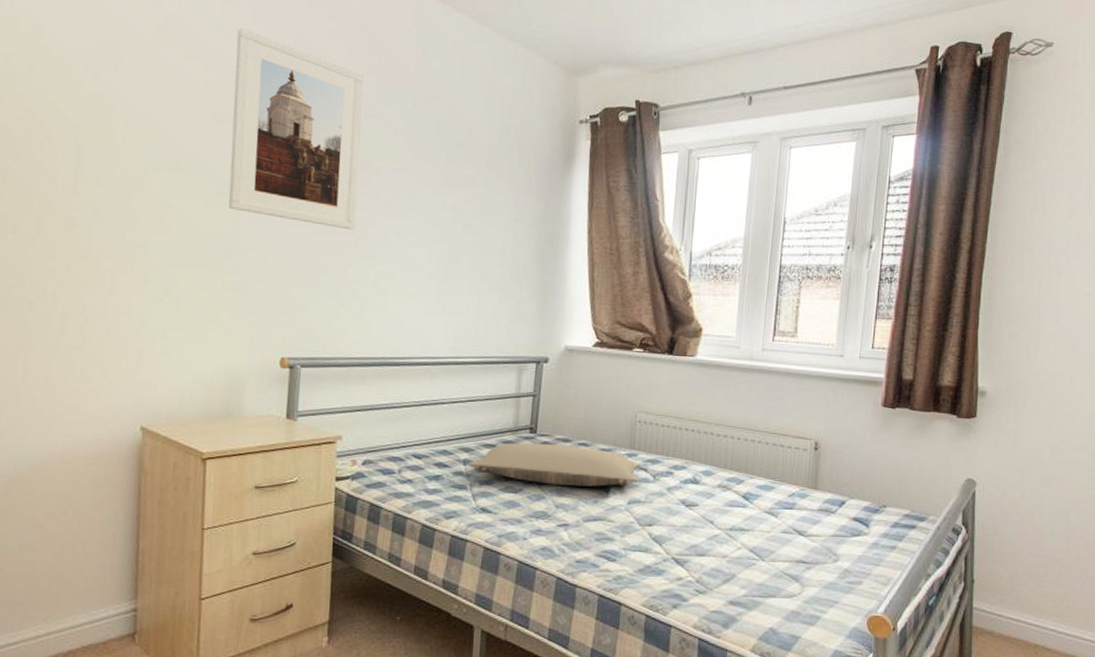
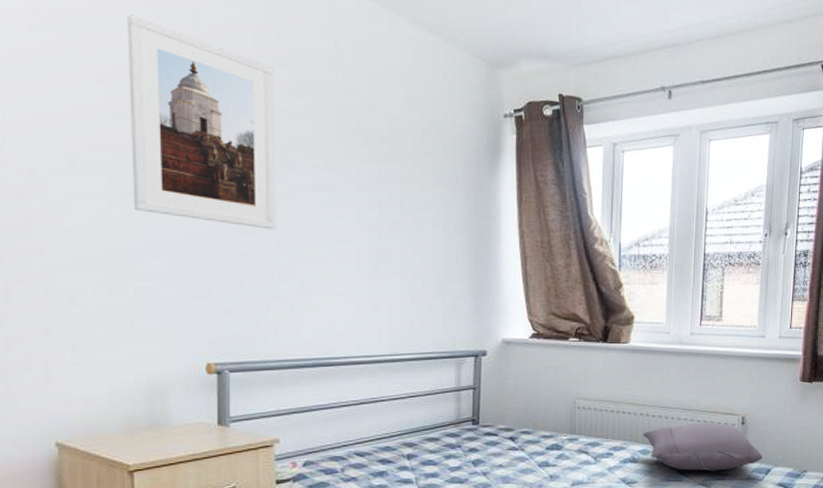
pillow: present [468,442,640,487] -> none [412,433,581,473]
pillow: none [706,445,837,499] -> present [643,423,763,471]

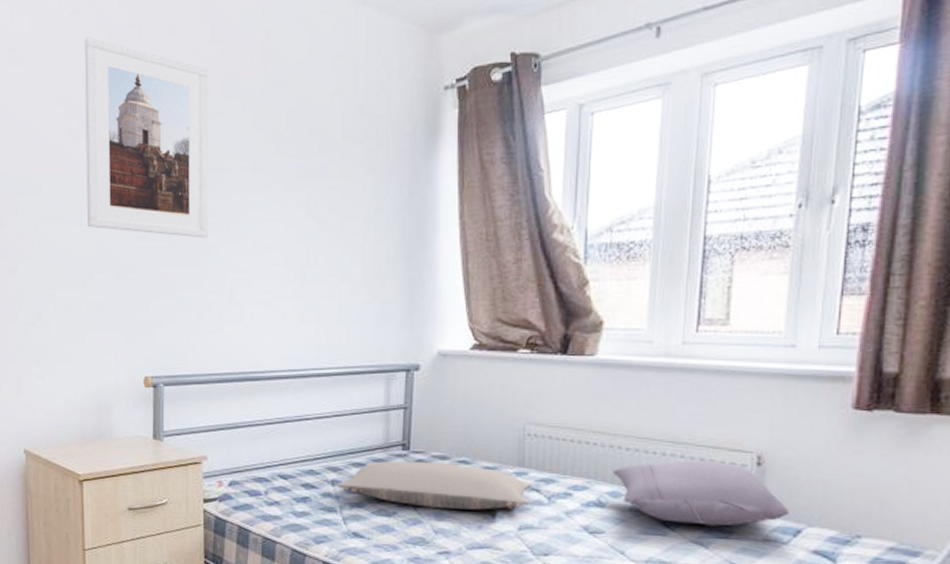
pillow: none [412,433,581,473] -> present [336,460,531,510]

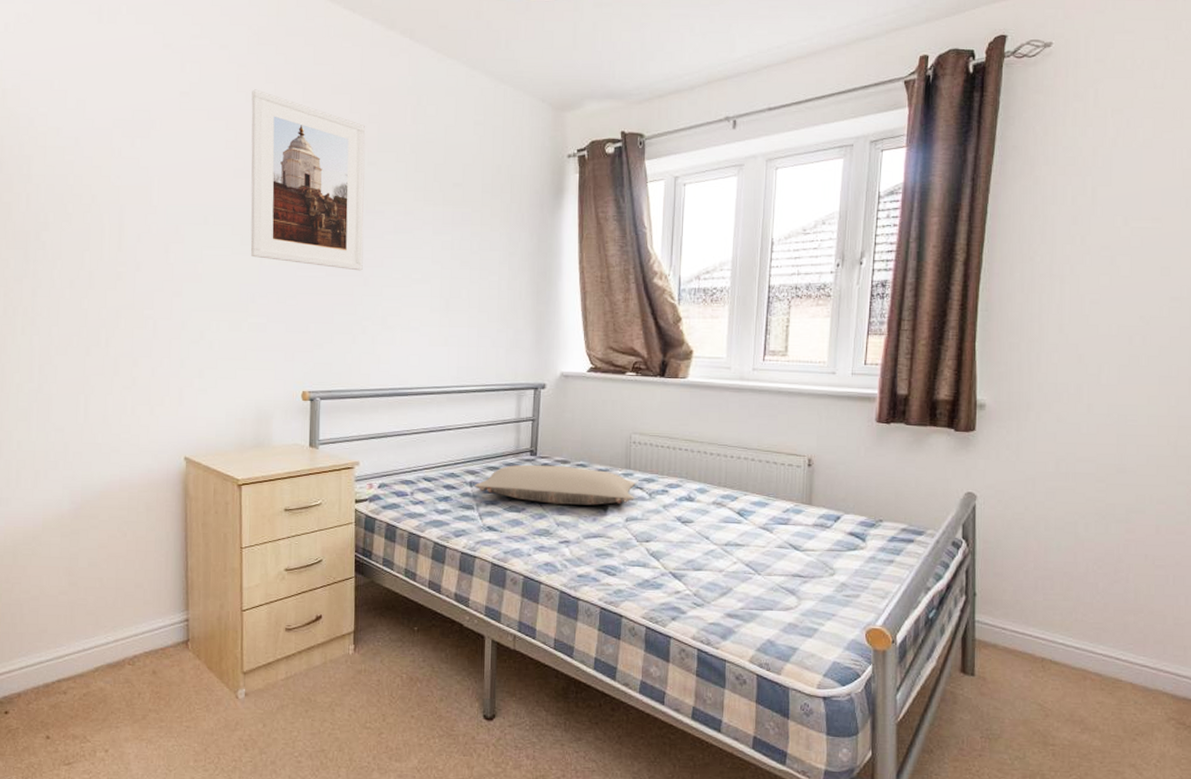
pillow: present [613,460,789,527] -> none [700,463,831,515]

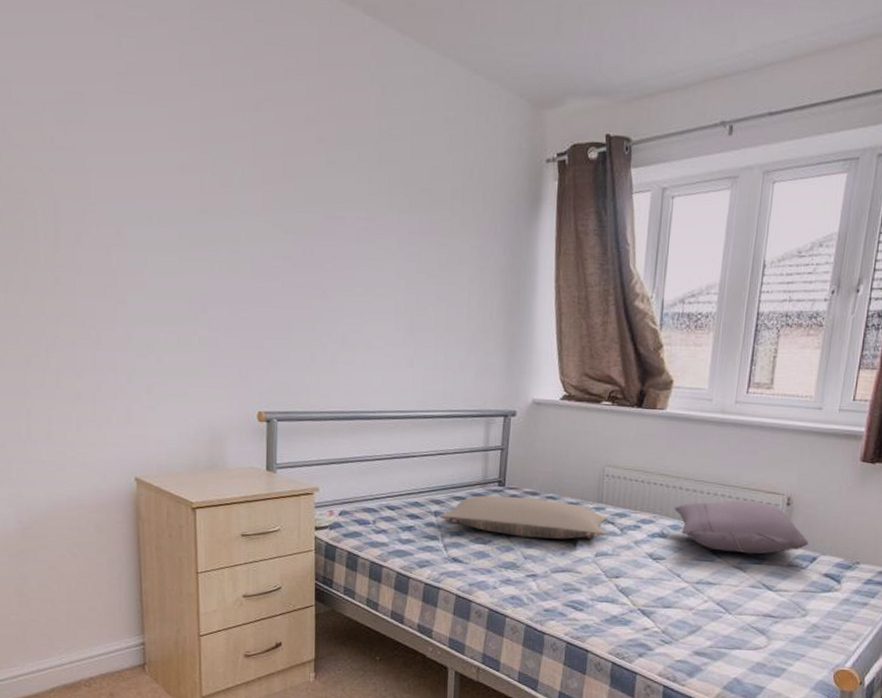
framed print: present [250,89,366,271] -> none [196,72,324,283]
pillow: none [700,463,831,515] -> present [674,500,808,555]

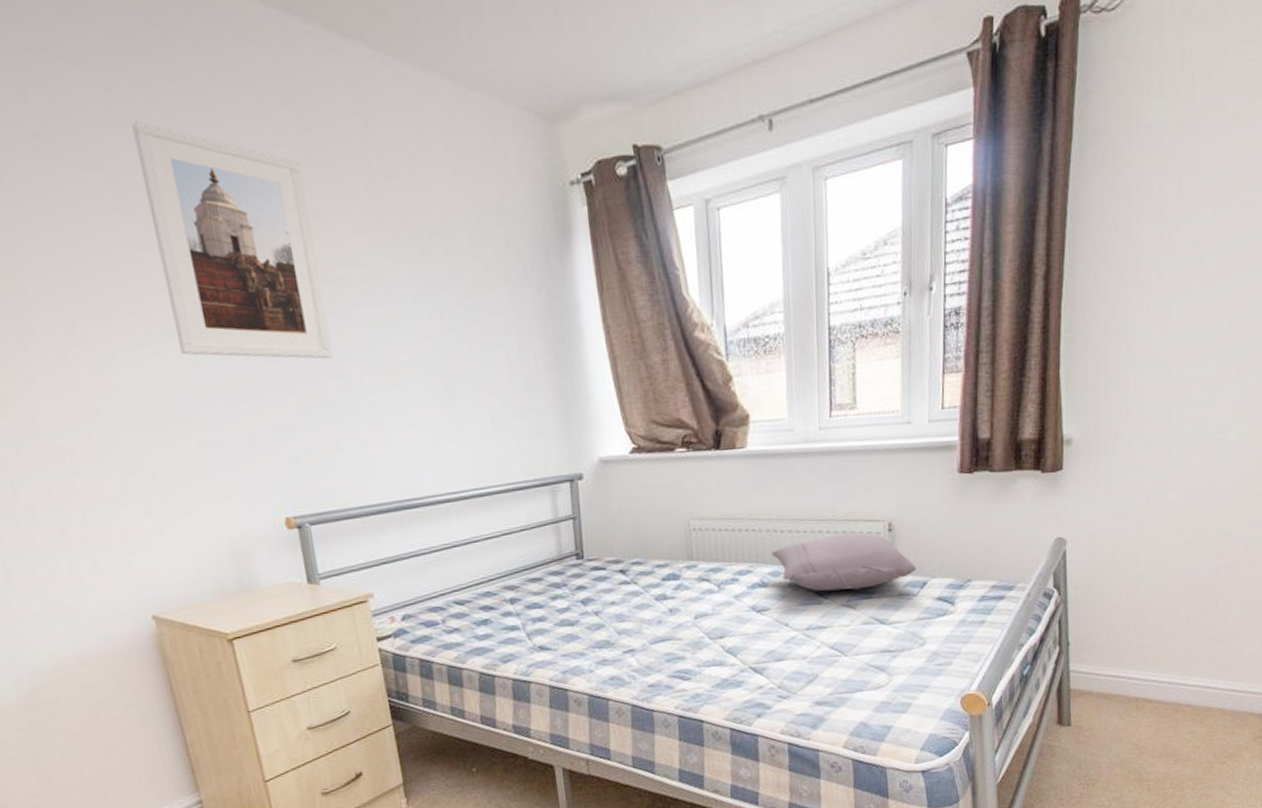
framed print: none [196,72,324,283] -> present [131,121,333,359]
pillow: present [439,495,607,540] -> none [515,566,702,612]

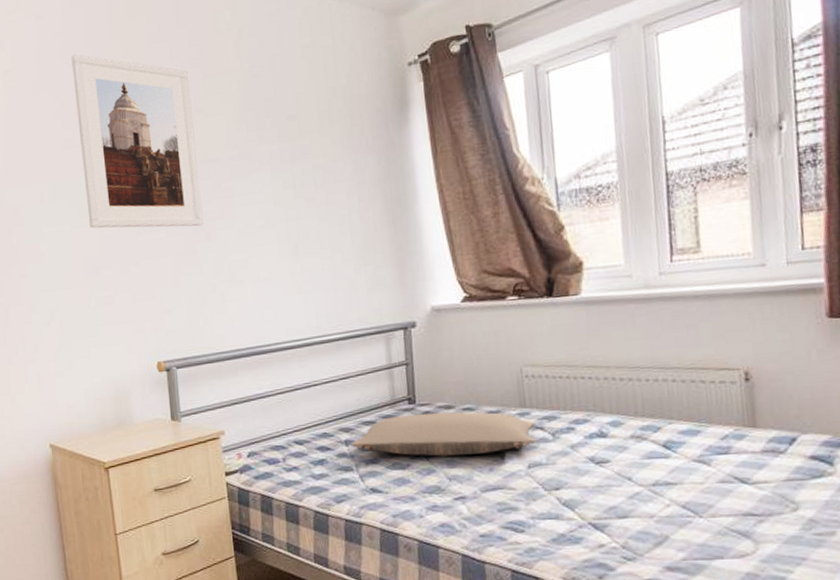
pillow: none [515,566,702,612] -> present [350,411,535,457]
pillow: present [771,532,916,592] -> none [610,381,782,445]

